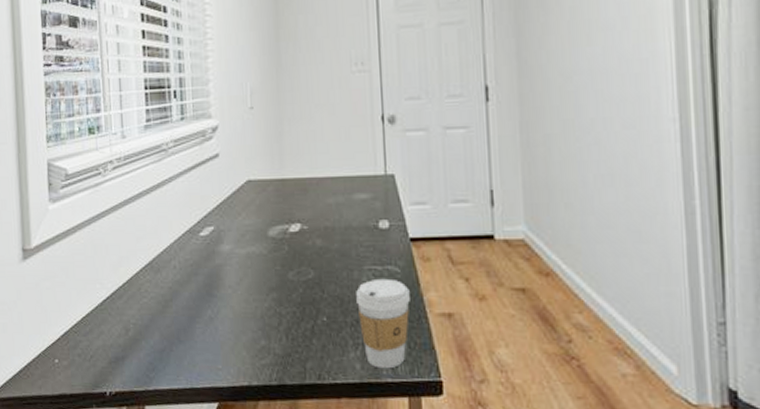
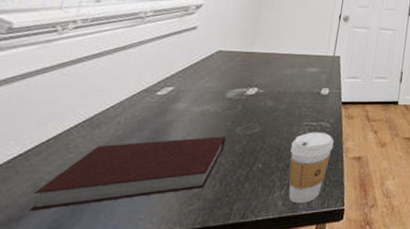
notebook: none [127,283,281,352] -> present [29,137,226,211]

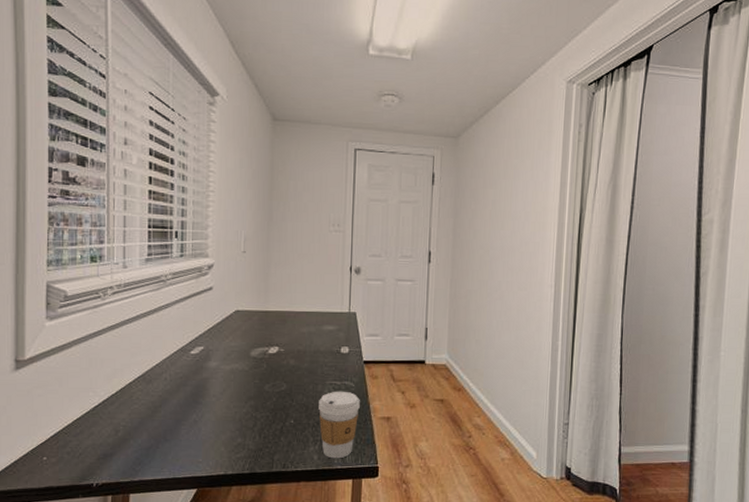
notebook: present [29,137,226,211] -> none [117,393,257,449]

